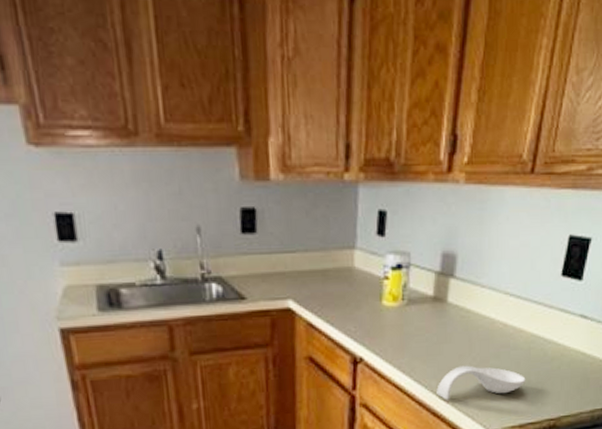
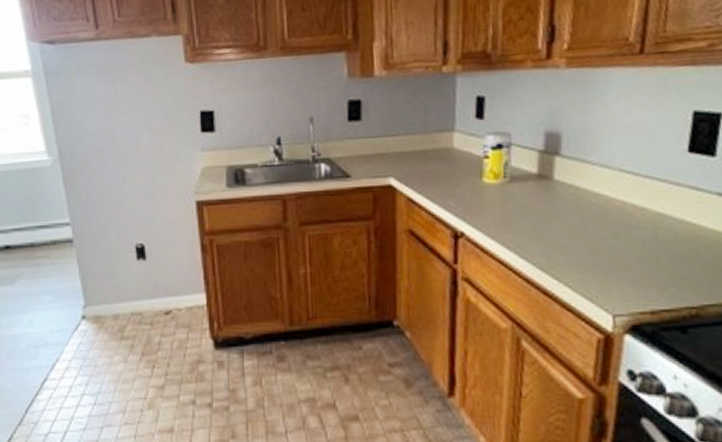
spoon rest: present [437,365,526,400] -> none [546,243,654,279]

